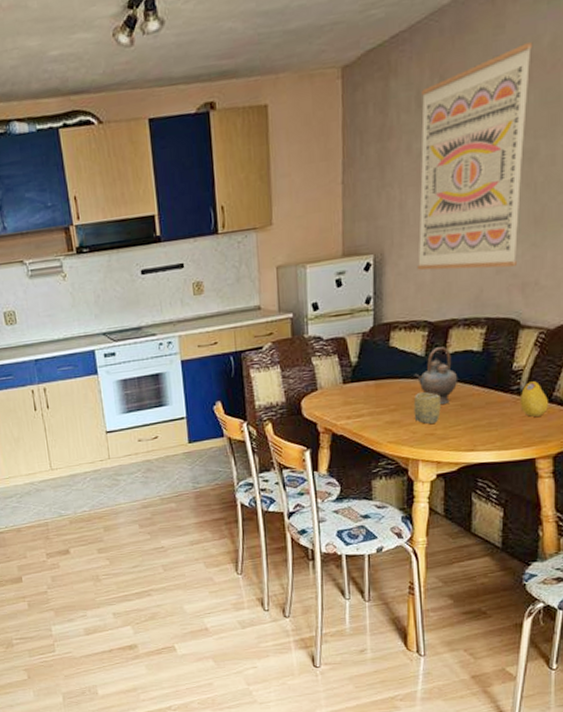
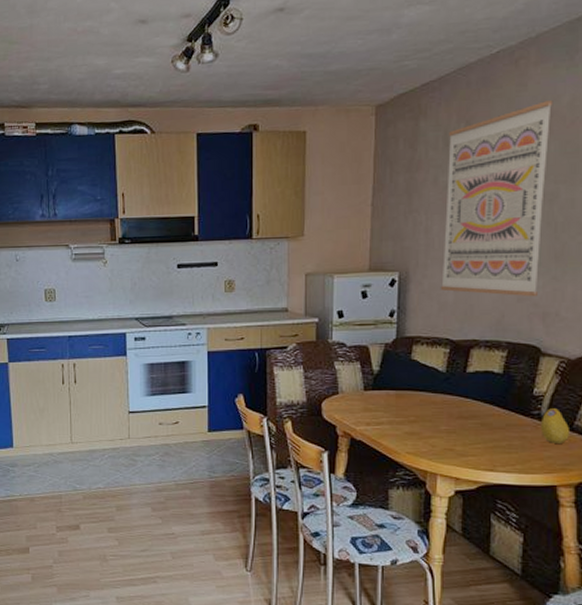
cup: present [413,391,441,425] -> none [433,406,461,440]
teapot: present [414,347,458,405] -> none [434,365,479,422]

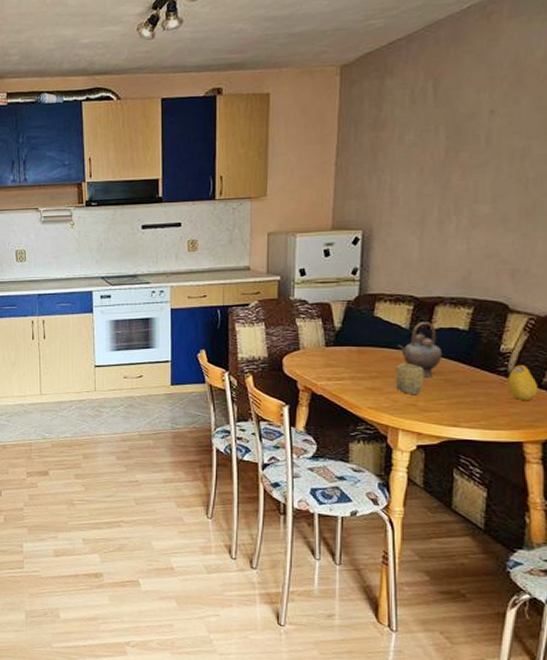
cup: none [433,406,461,440] -> present [395,362,424,396]
teapot: none [434,365,479,422] -> present [397,322,443,378]
wall art: present [440,100,553,297] -> none [404,55,527,254]

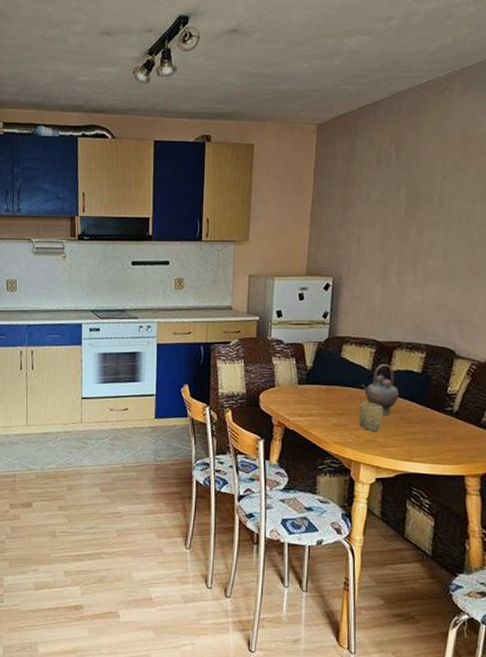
fruit: present [507,365,539,400] -> none [452,406,479,438]

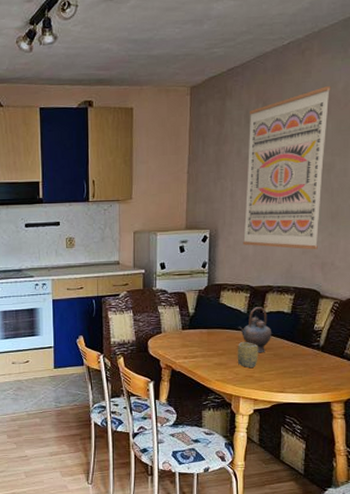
wall art: none [369,129,473,305] -> present [242,86,331,250]

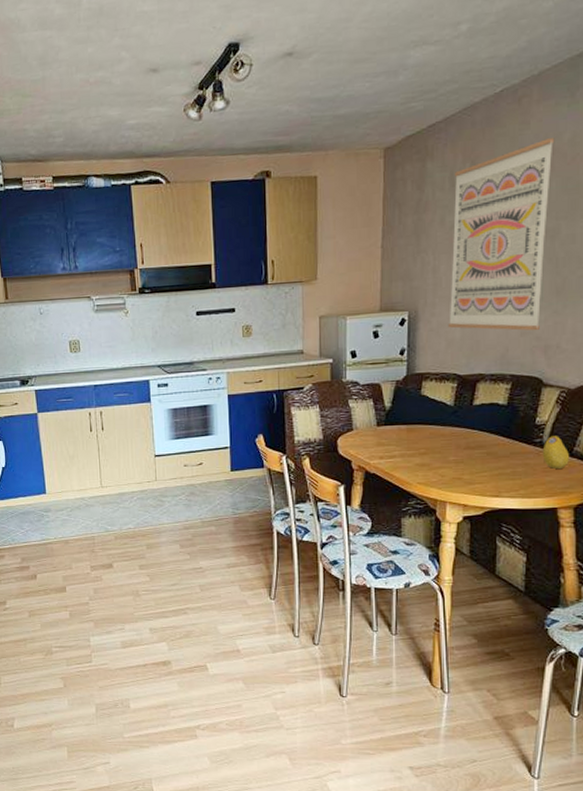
cup: present [237,341,258,369] -> none [442,438,468,470]
teapot: present [238,307,272,353] -> none [443,398,485,452]
fruit: none [319,340,342,368] -> present [542,436,570,469]

